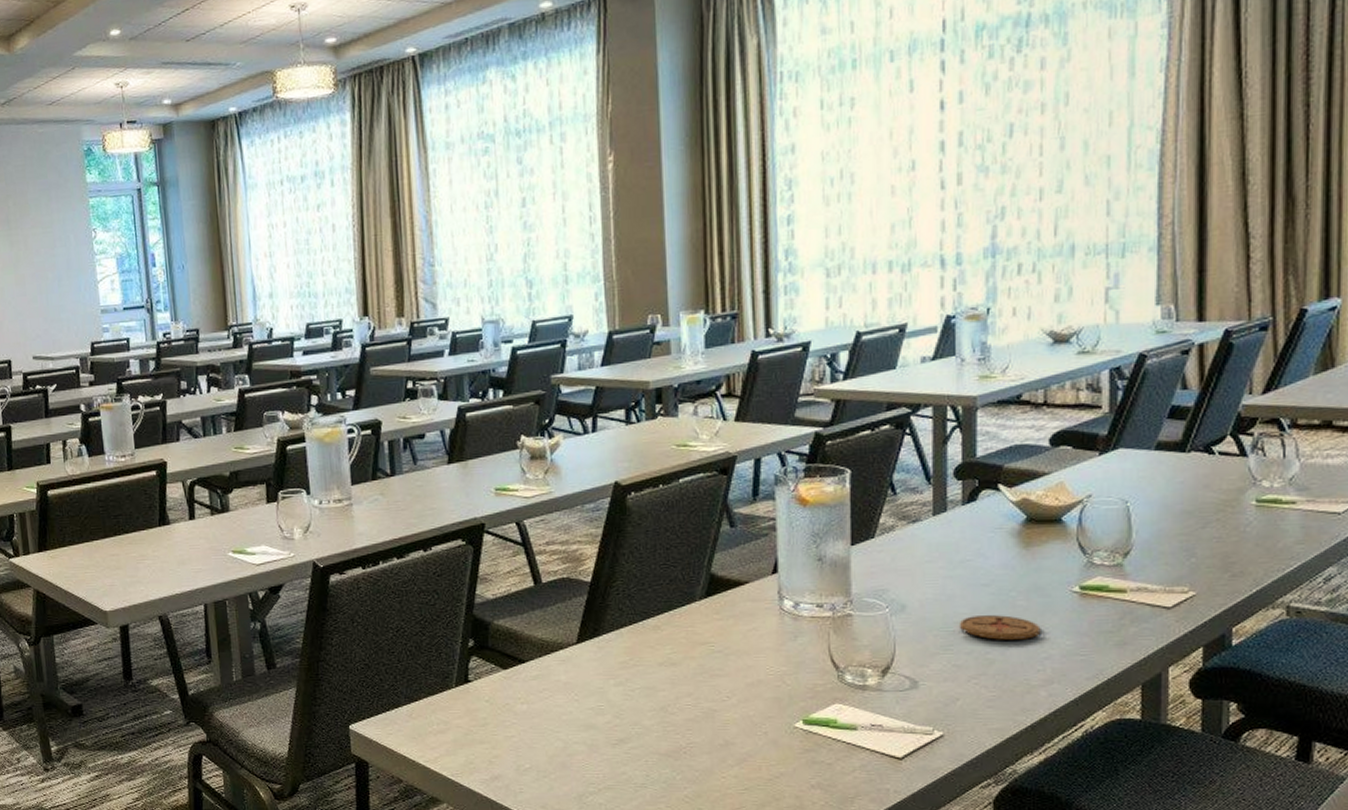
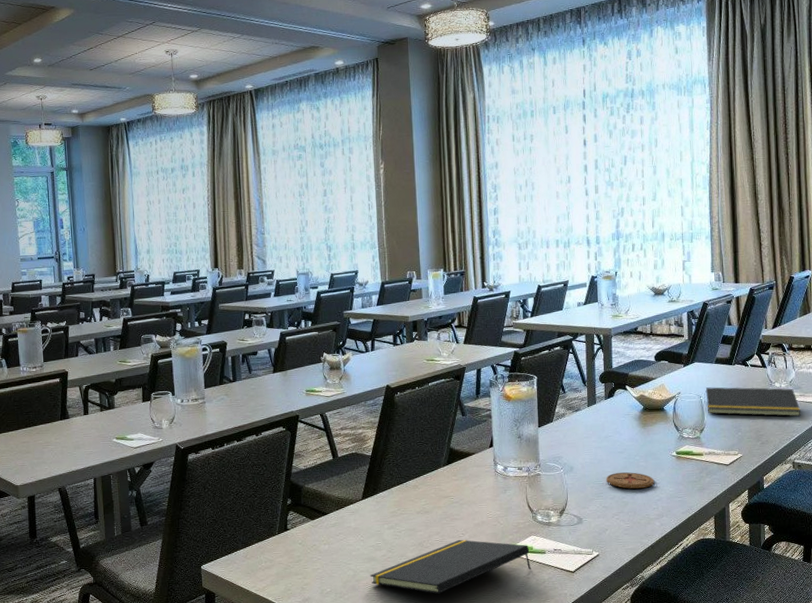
notepad: none [588,705,834,779] -> present [370,540,532,594]
notepad: none [1133,486,1307,535] -> present [704,387,801,417]

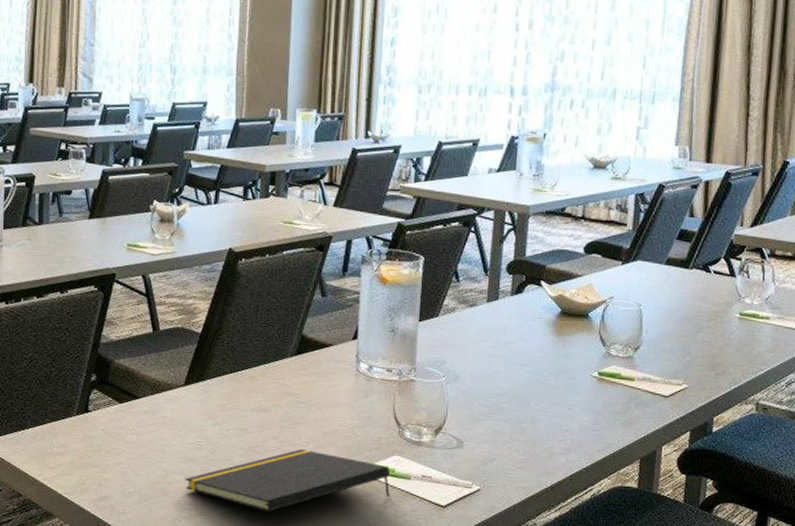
coaster: present [606,472,655,489] -> none [501,390,565,413]
notepad: present [704,387,801,417] -> none [645,294,777,345]

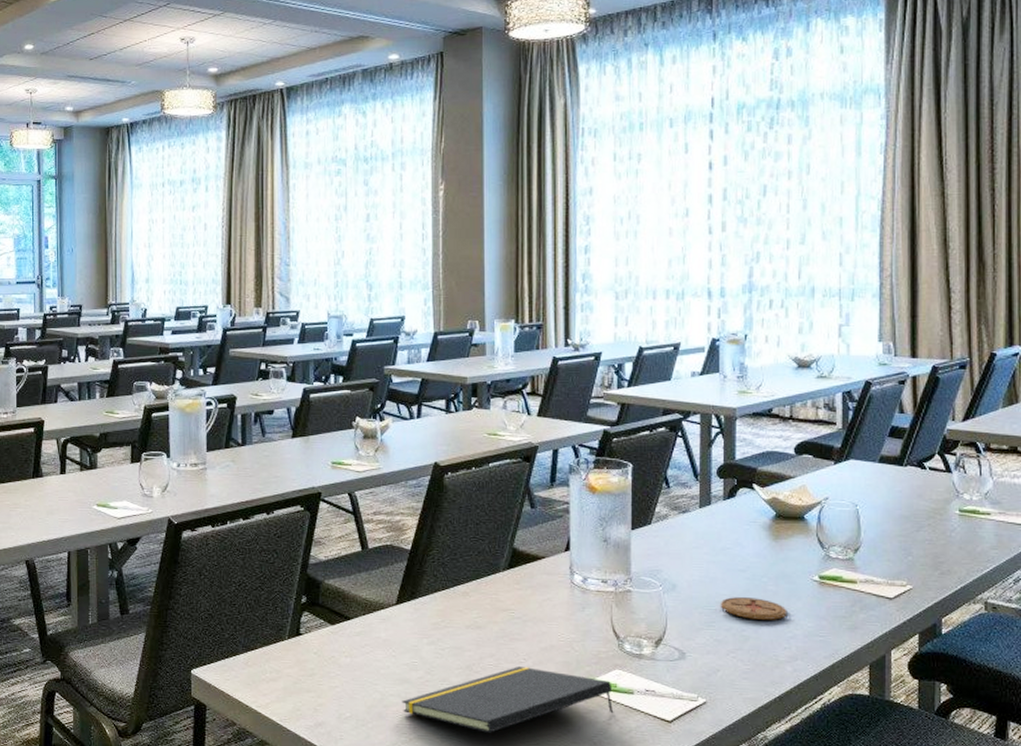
coaster: none [501,390,565,413] -> present [721,597,787,620]

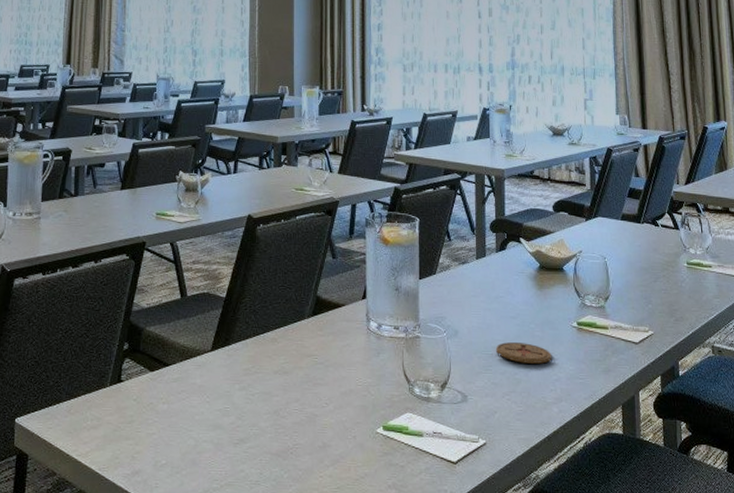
notepad: present [402,667,614,733] -> none [214,411,406,478]

